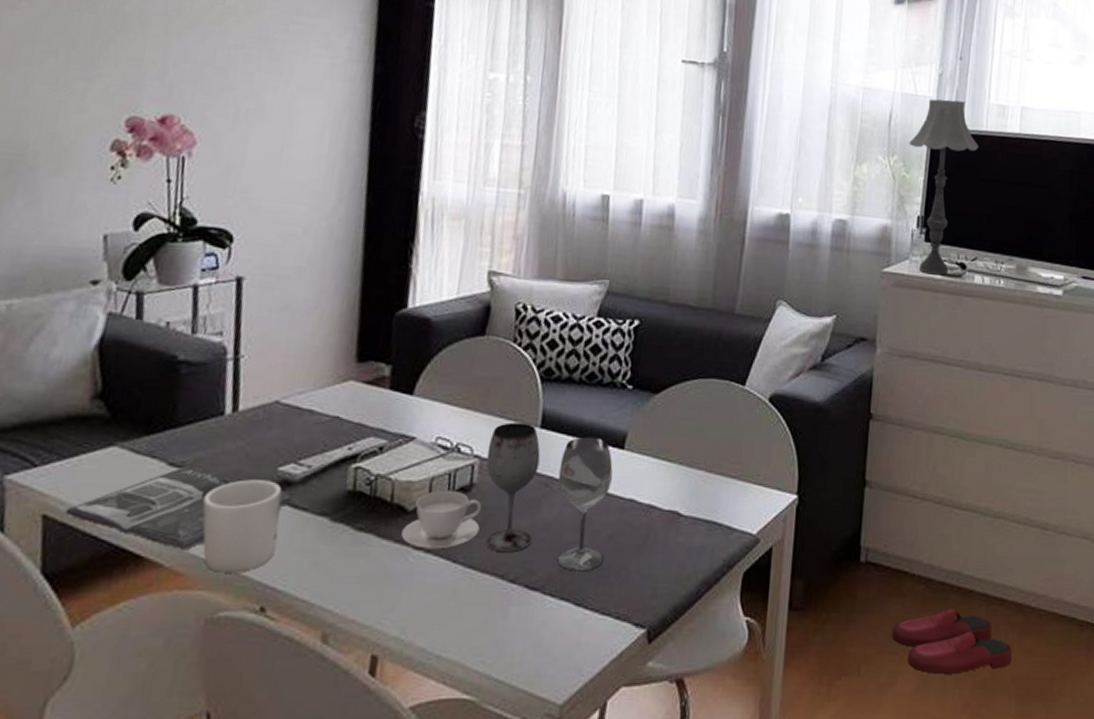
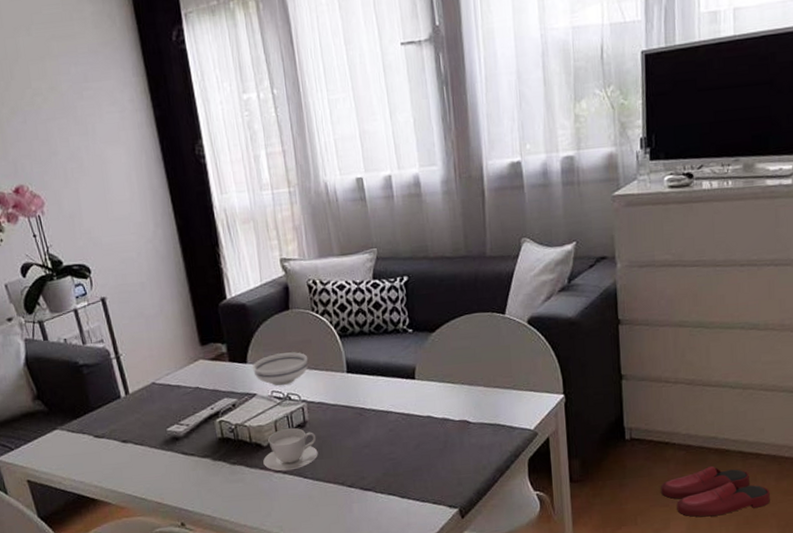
magazine: present [65,466,292,550] -> none [40,436,182,492]
mug: present [202,479,283,573] -> none [124,438,181,504]
bowl: none [419,389,495,431] -> present [252,352,309,386]
wineglass: present [486,422,613,572] -> none [310,371,416,474]
table lamp: present [909,98,978,275] -> none [623,17,693,190]

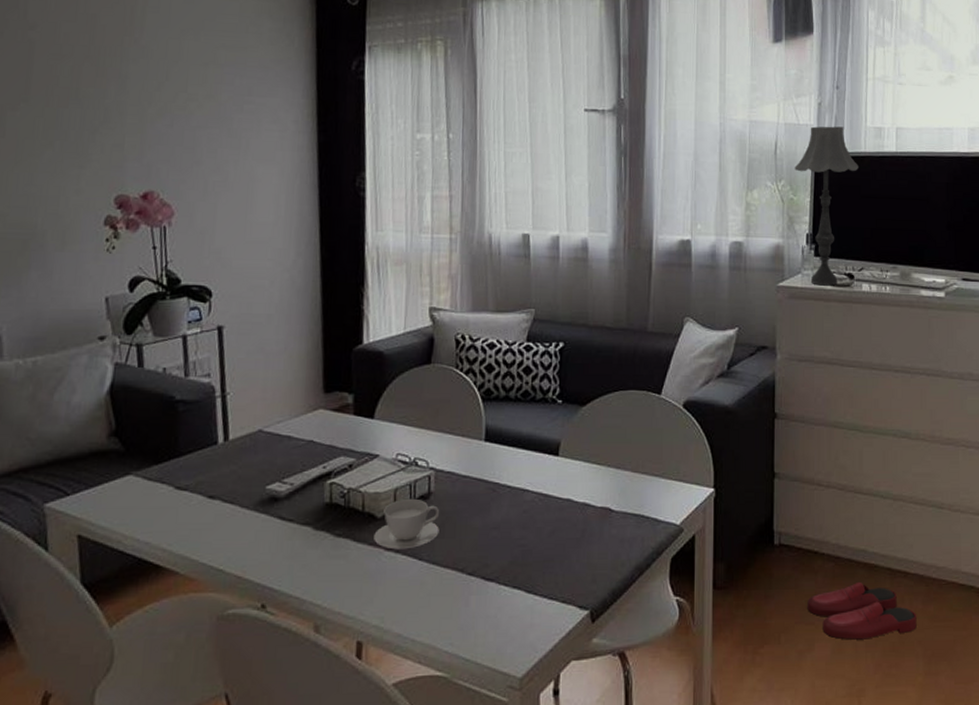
bowl: present [252,352,309,386] -> none [379,411,444,448]
table lamp: none [623,17,693,190] -> present [794,126,858,286]

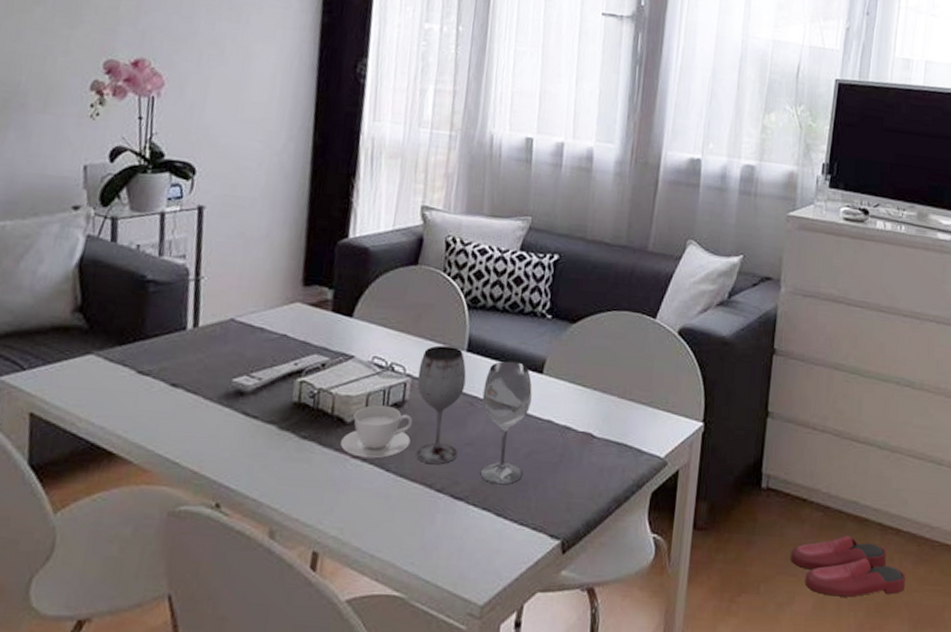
wineglass: none [440,438,550,564] -> present [416,345,533,485]
table lamp: present [794,126,858,286] -> none [816,52,883,220]

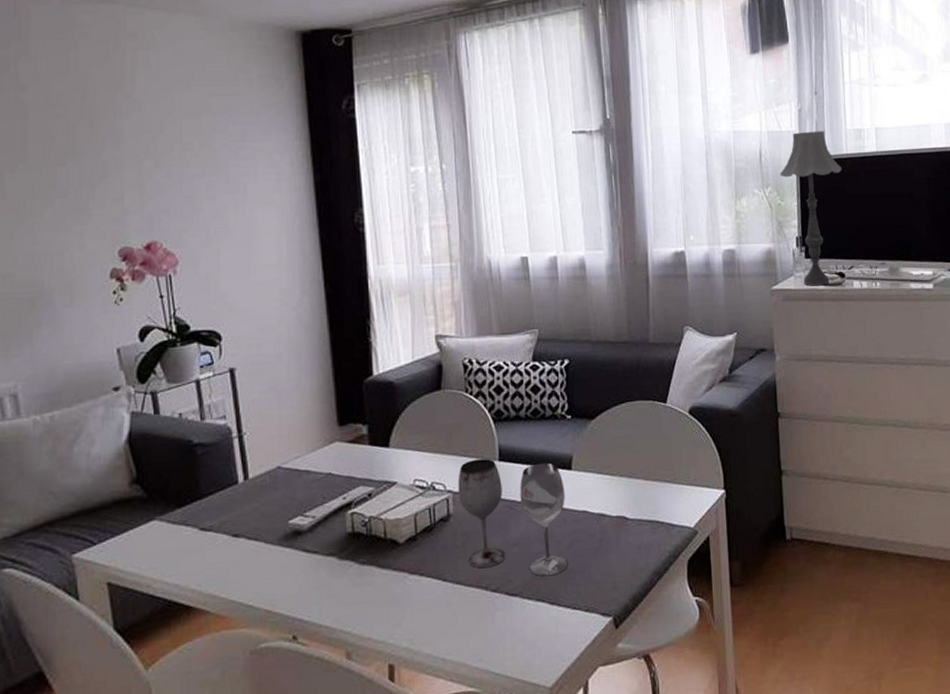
teacup: present [340,404,413,458] -> none [398,521,461,573]
slippers: present [791,534,905,597] -> none [822,568,929,626]
table lamp: none [816,52,883,220] -> present [780,131,842,286]

